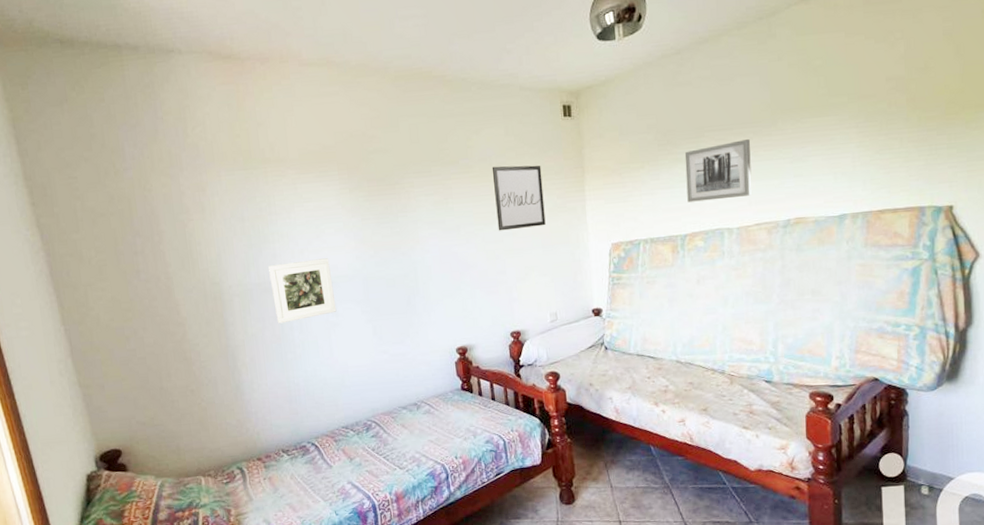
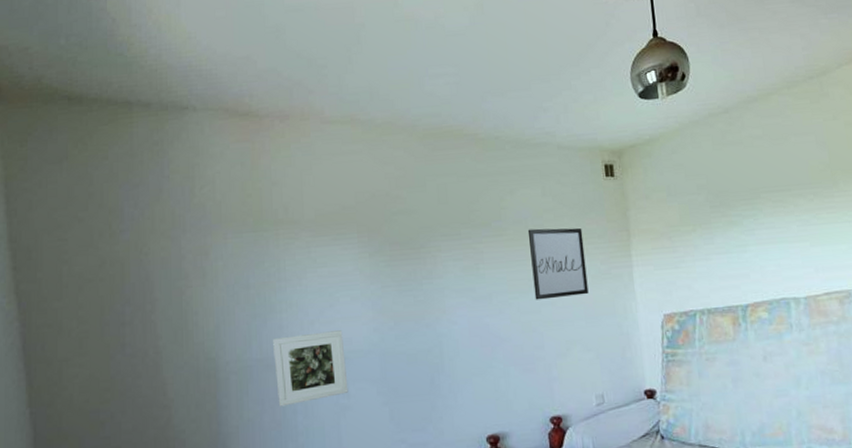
wall art: present [684,138,752,202] -> none [740,200,817,269]

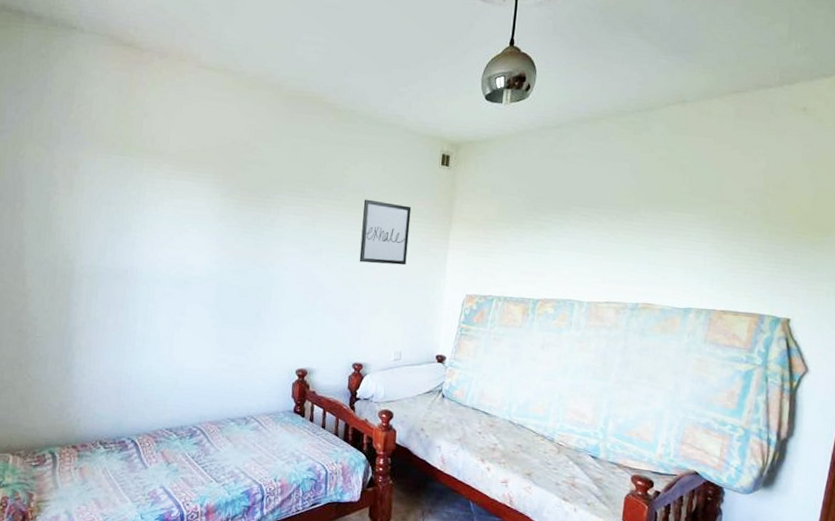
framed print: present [273,330,349,407] -> none [122,253,187,313]

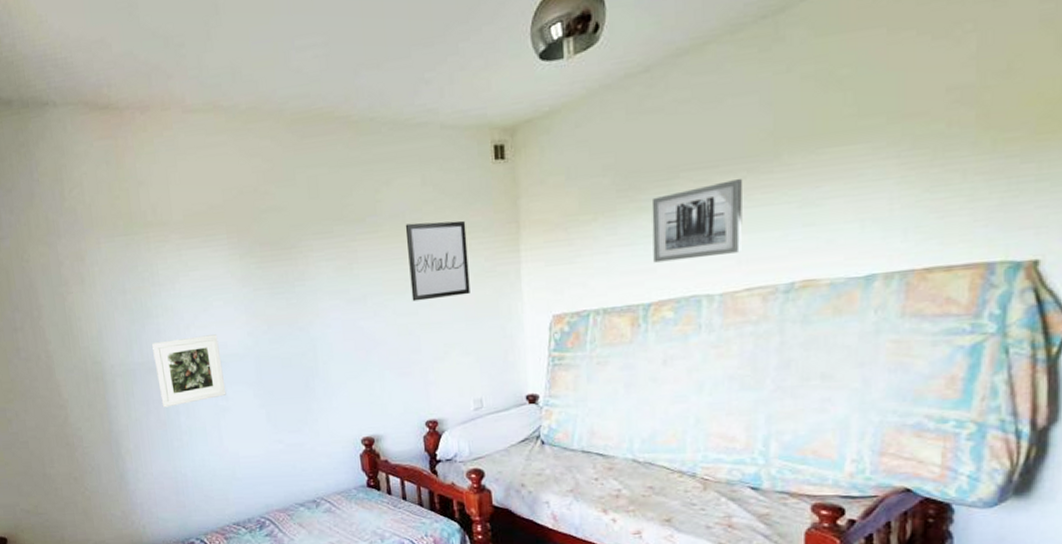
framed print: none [122,253,187,313] -> present [152,334,227,408]
wall art: none [545,219,612,274] -> present [651,178,743,263]

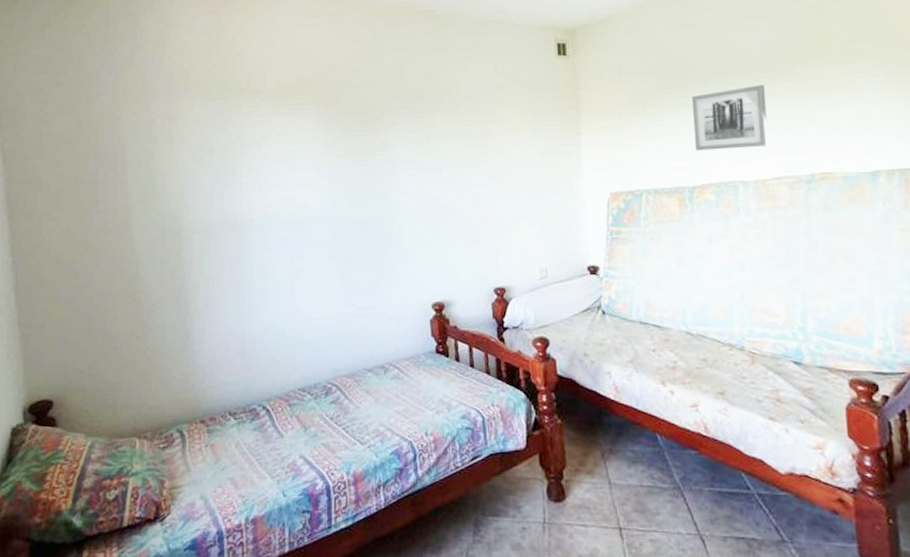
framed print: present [152,334,227,408] -> none [233,196,302,266]
wall art: present [405,220,470,302] -> none [479,104,536,174]

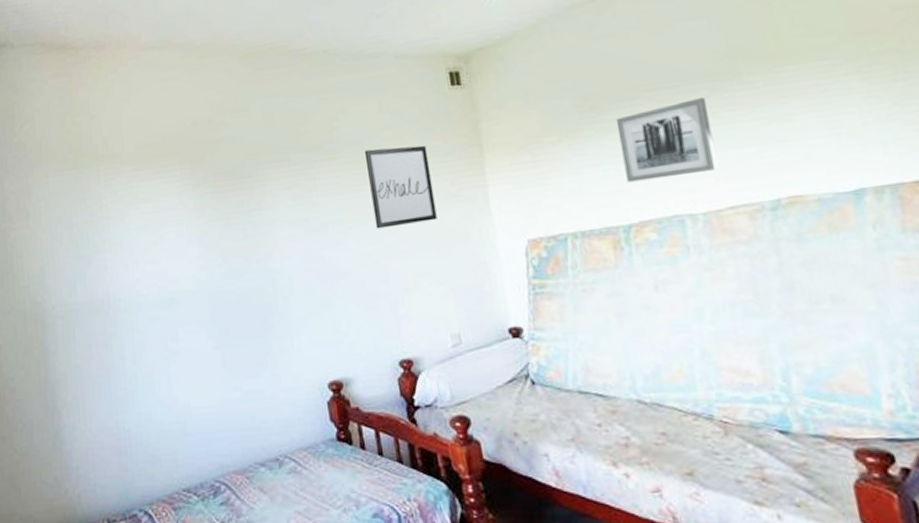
wall art: none [479,104,536,174] -> present [364,145,437,229]

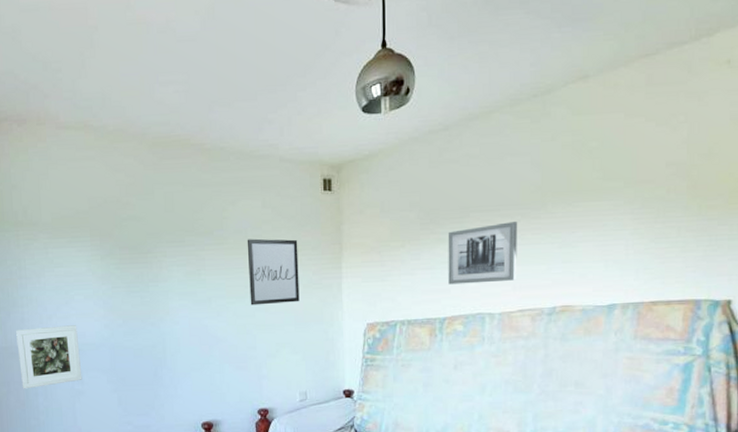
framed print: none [98,269,177,352] -> present [16,325,82,389]

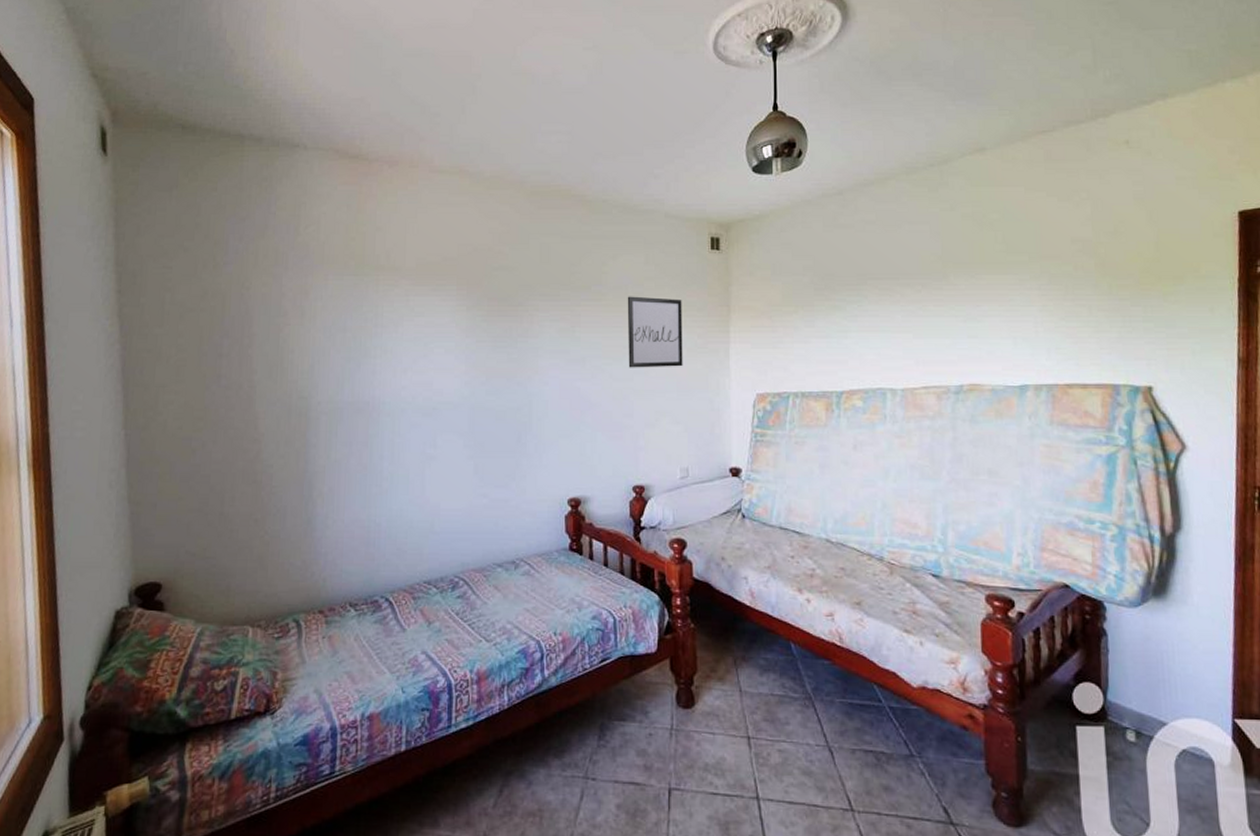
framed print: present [16,325,82,389] -> none [365,381,436,451]
wall art: present [448,221,517,285] -> none [844,291,920,356]

